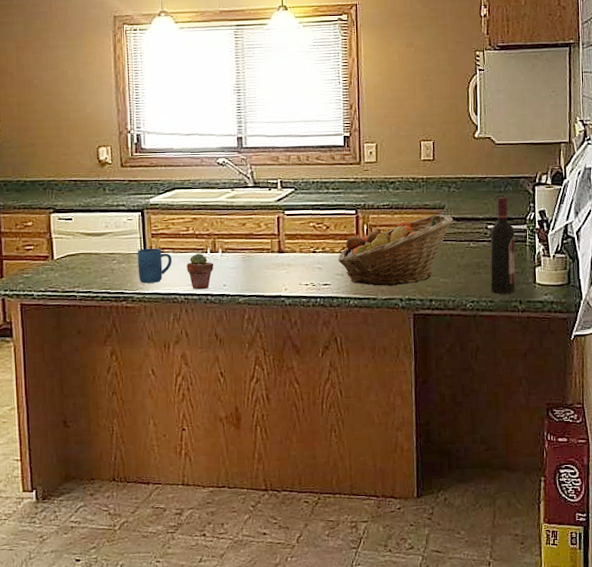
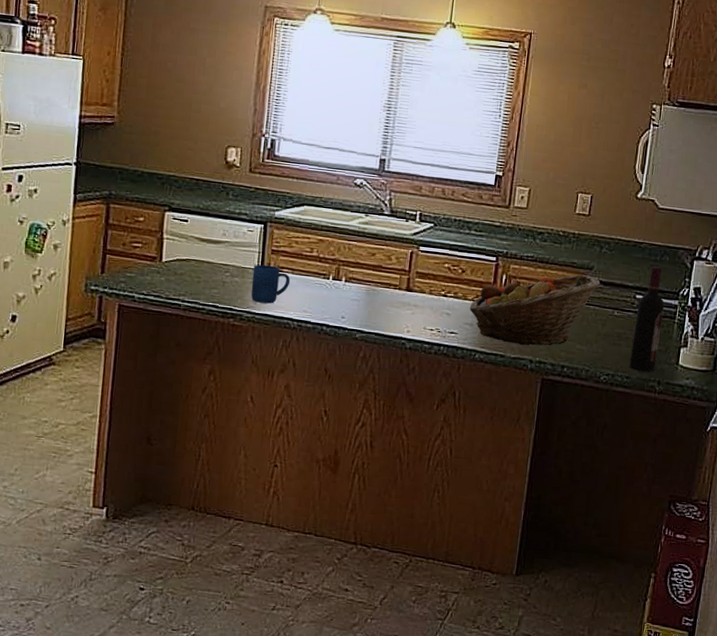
potted succulent: present [187,253,214,290] -> none [304,278,335,319]

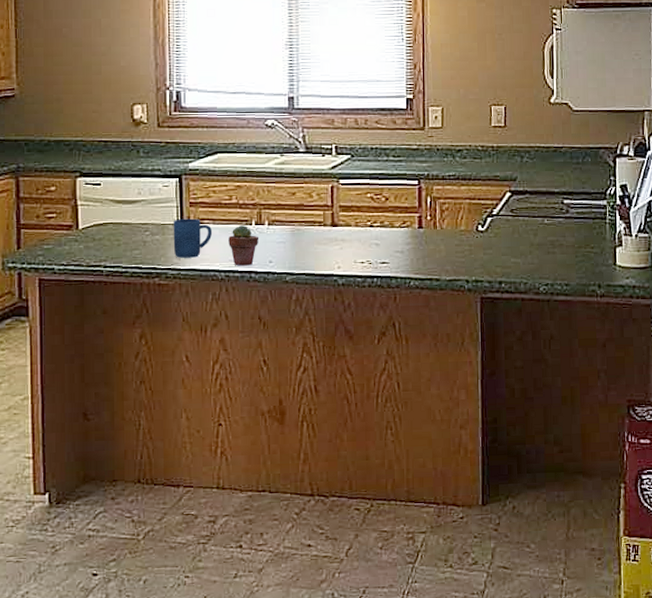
potted succulent: none [304,278,335,319] -> present [228,225,259,266]
fruit basket: present [469,274,601,346] -> none [398,187,526,267]
wine bottle: present [629,266,664,372] -> none [566,169,594,277]

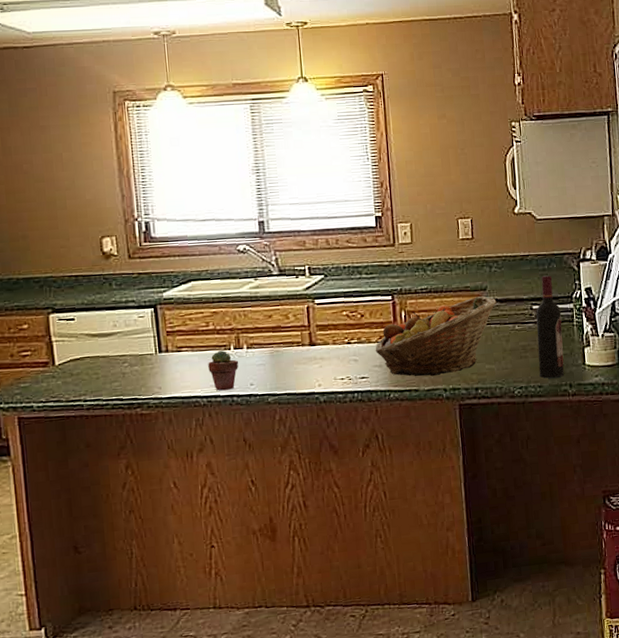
mug: present [173,218,213,258] -> none [151,347,192,387]
fruit basket: none [398,187,526,267] -> present [375,296,497,377]
wine bottle: none [566,169,594,277] -> present [536,275,564,378]

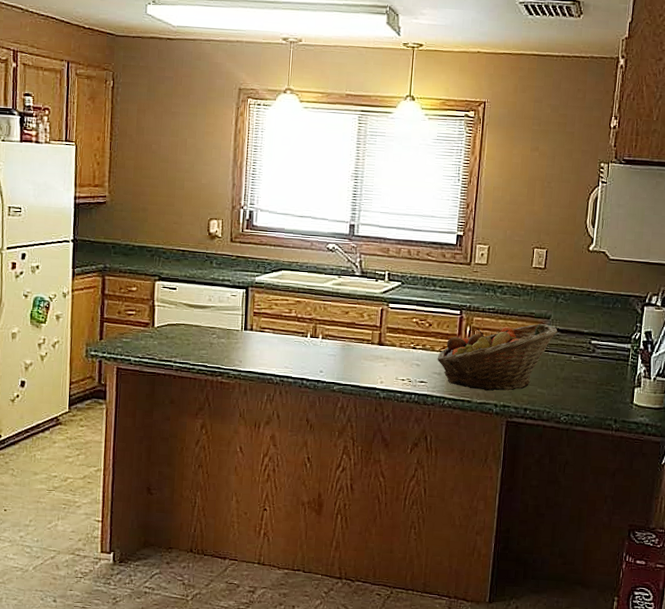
potted succulent: present [208,351,239,391] -> none [285,337,313,374]
wine bottle: present [536,275,564,378] -> none [587,313,618,411]

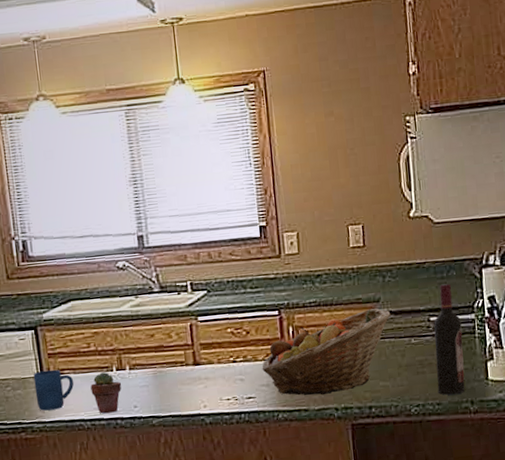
mug: none [236,326,272,362] -> present [33,369,74,411]
potted succulent: none [285,337,313,374] -> present [90,372,122,414]
wine bottle: none [587,313,618,411] -> present [434,283,465,395]

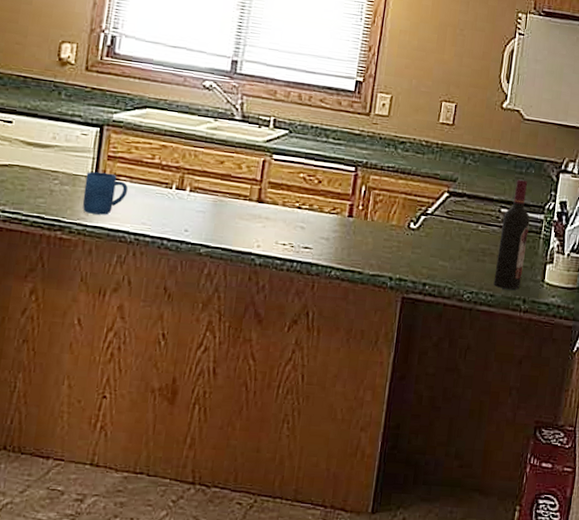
potted succulent: present [90,372,122,414] -> none [143,188,178,232]
fruit basket: present [262,308,391,396] -> none [325,187,465,262]

